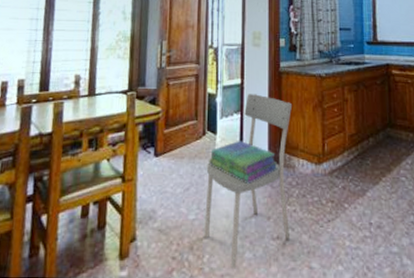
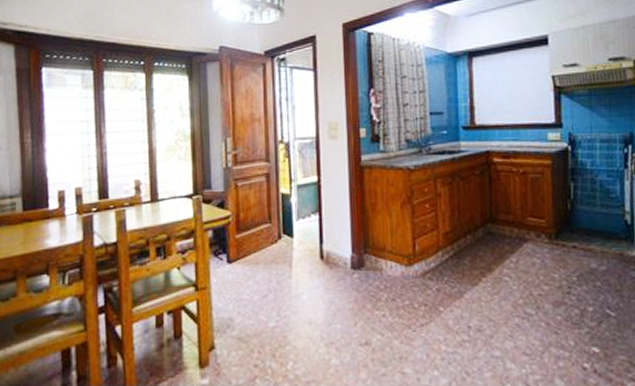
dining chair: present [204,94,292,270] -> none [284,192,380,376]
stack of books: present [209,141,277,184] -> none [287,244,362,289]

